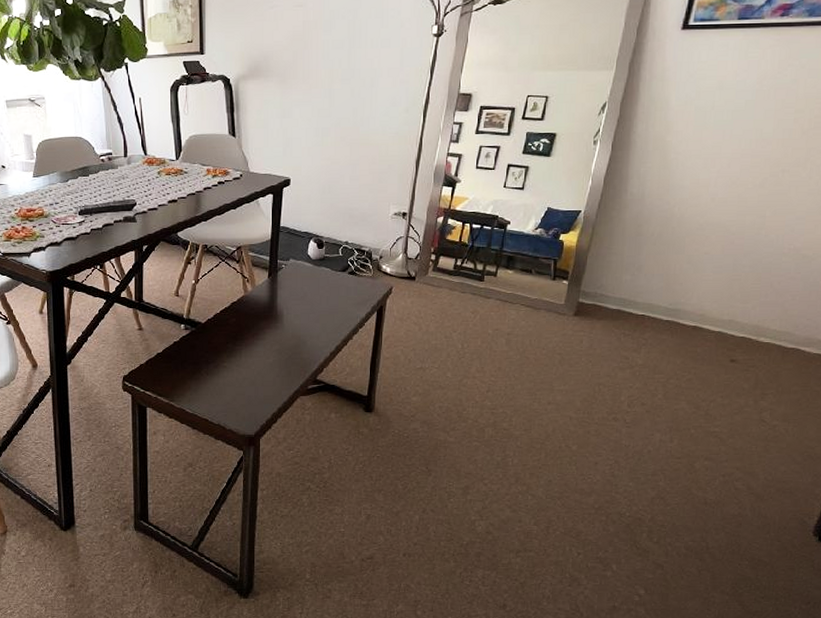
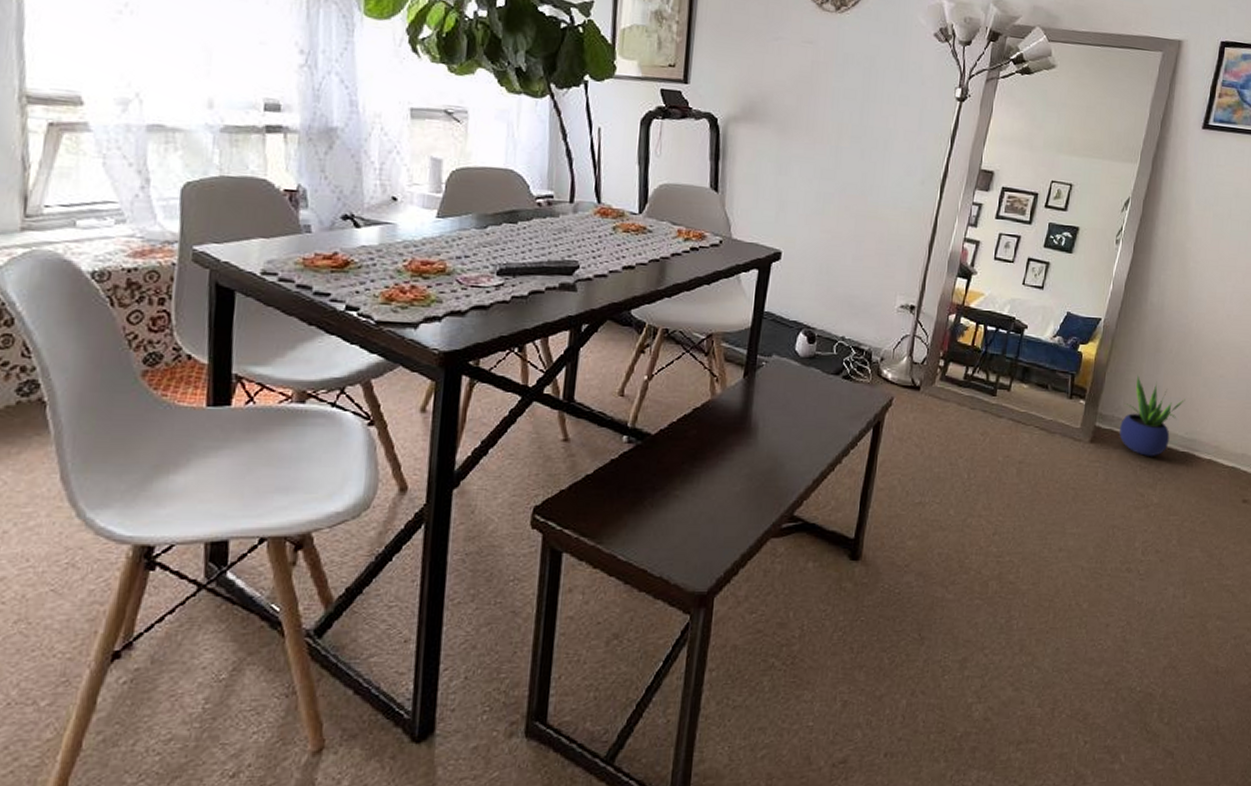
potted plant: none [603,257,669,325] -> present [1119,375,1185,456]

